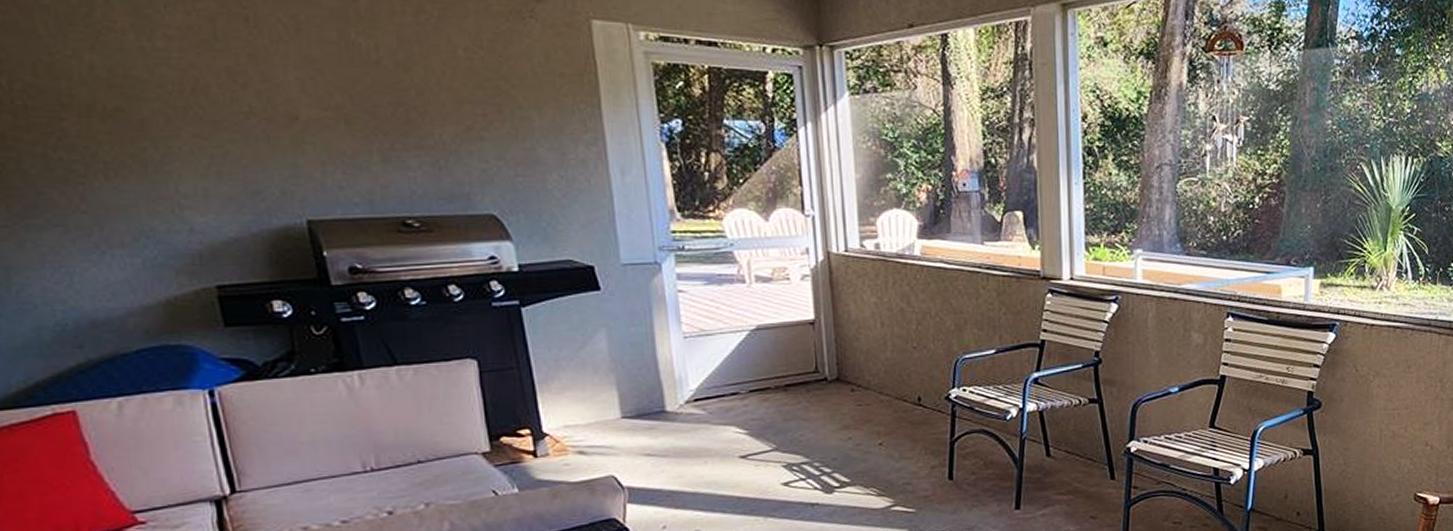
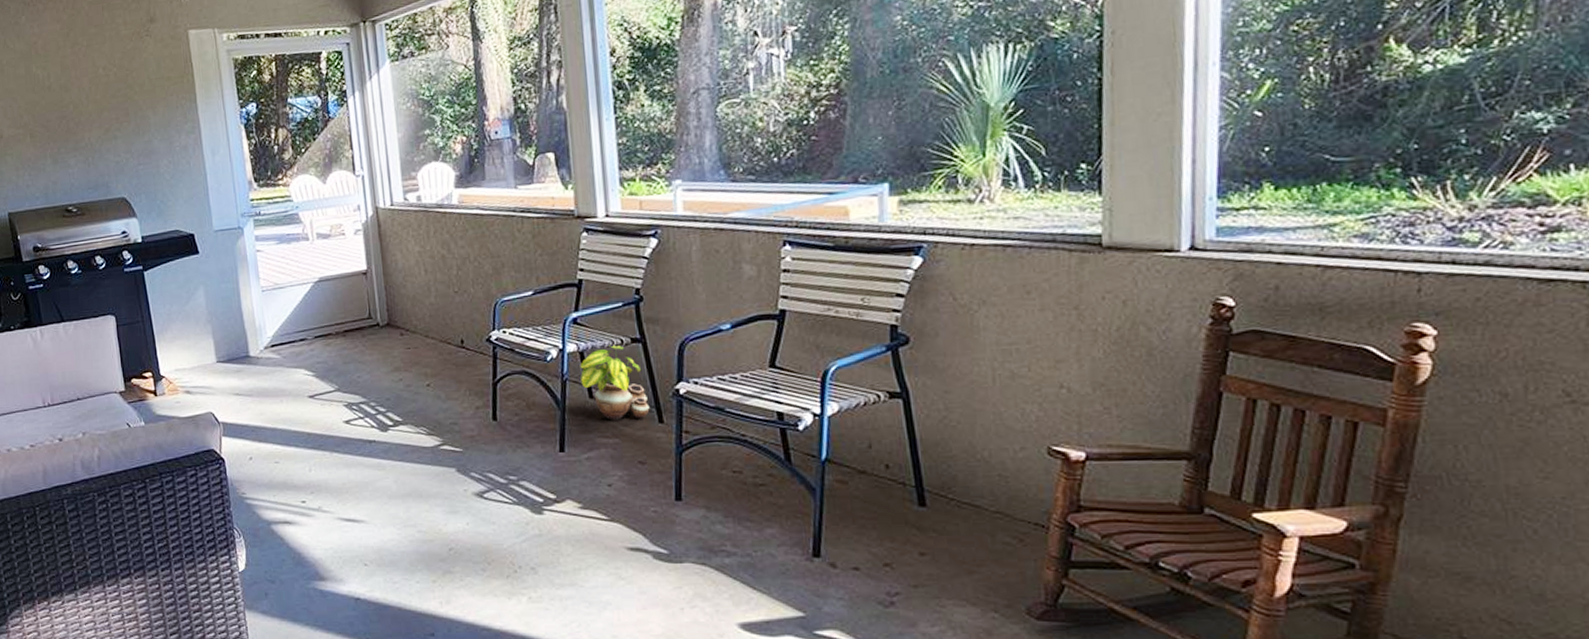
potted plant: none [1039,405,1103,478] -> present [580,345,650,421]

